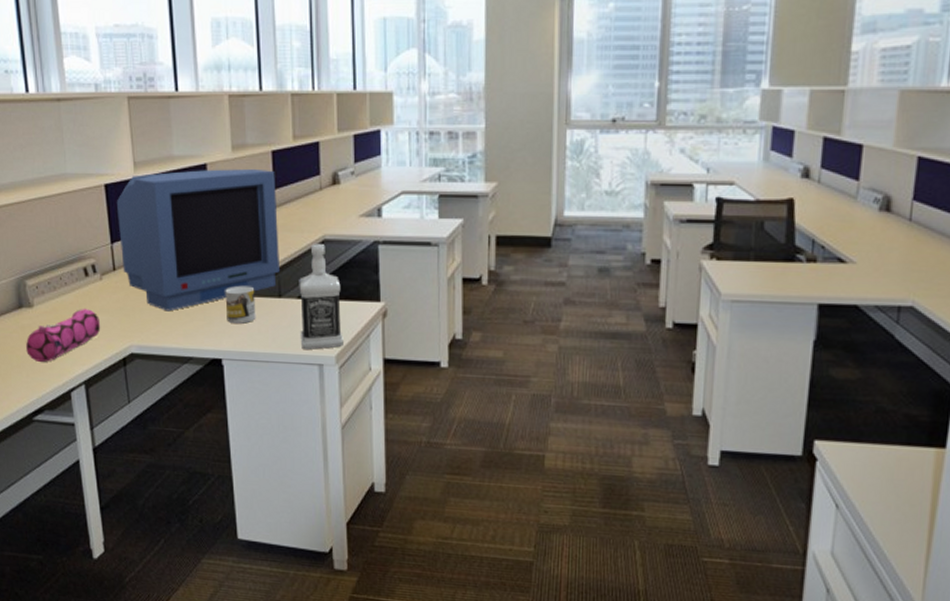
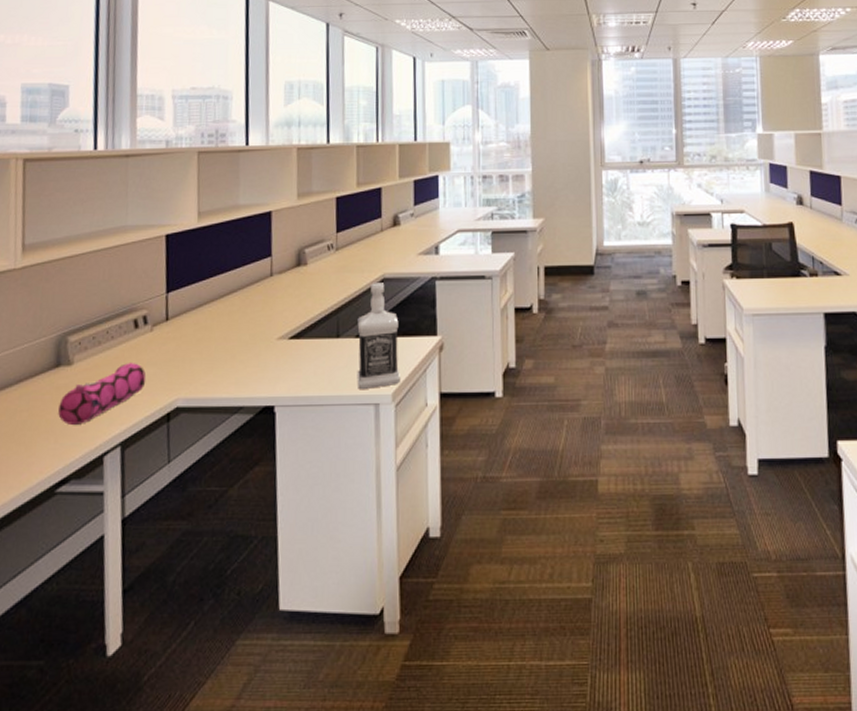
monitor: present [116,168,281,312] -> none [176,214,340,360]
mug: present [225,285,256,324] -> none [281,328,313,367]

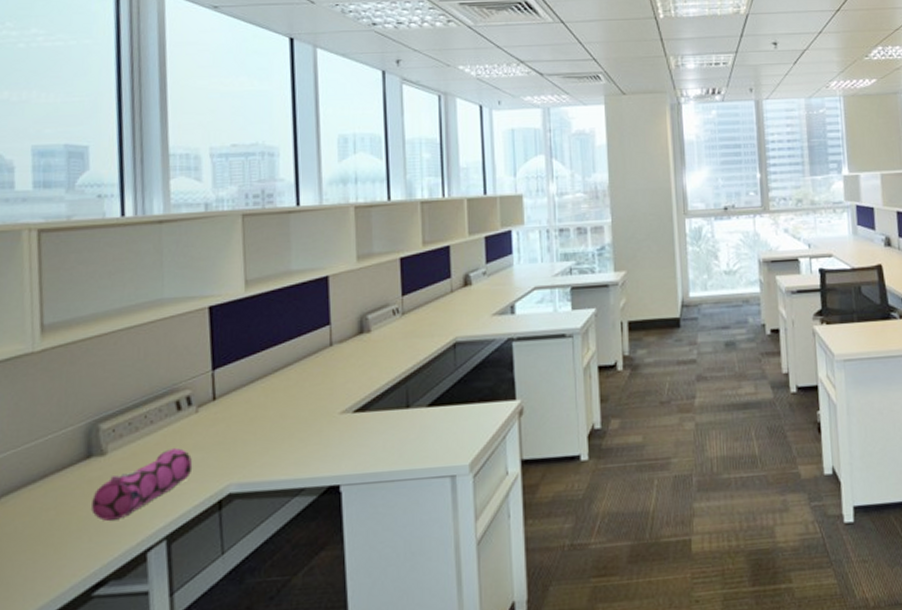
bottle: present [357,283,400,389] -> none [429,347,478,461]

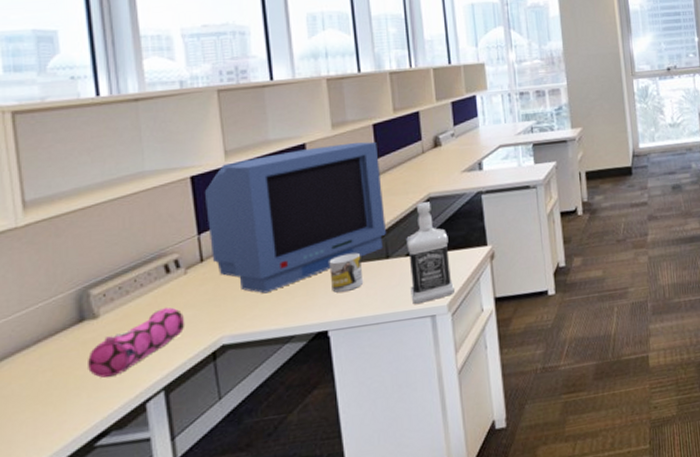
monitor: none [221,276,409,439] -> present [204,141,387,294]
mug: none [345,399,381,443] -> present [329,252,364,293]
bottle: none [429,347,478,461] -> present [406,202,454,304]

